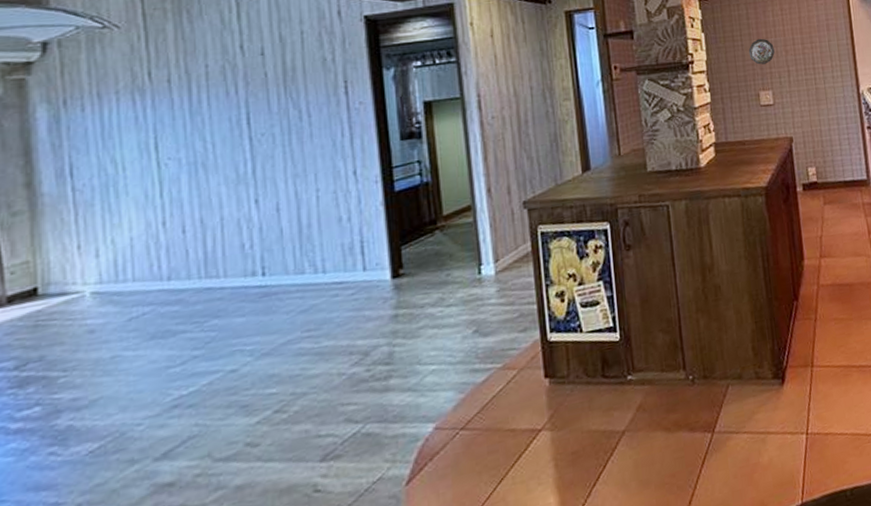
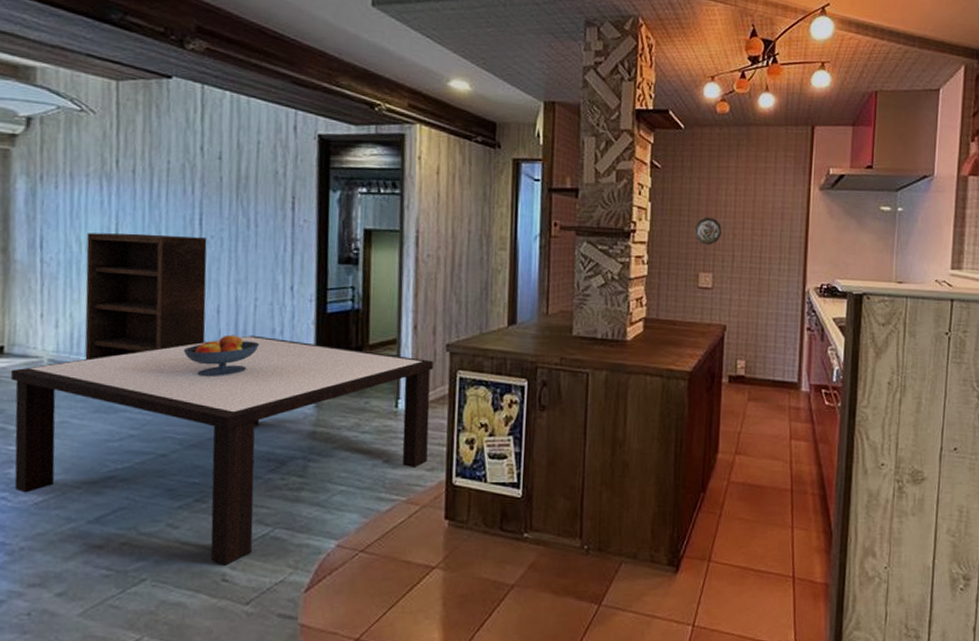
dining table: none [49,220,520,475] -> present [11,335,434,566]
bookshelf: none [123,136,267,286] -> present [85,233,207,361]
fruit bowl: none [243,230,328,280] -> present [183,335,260,377]

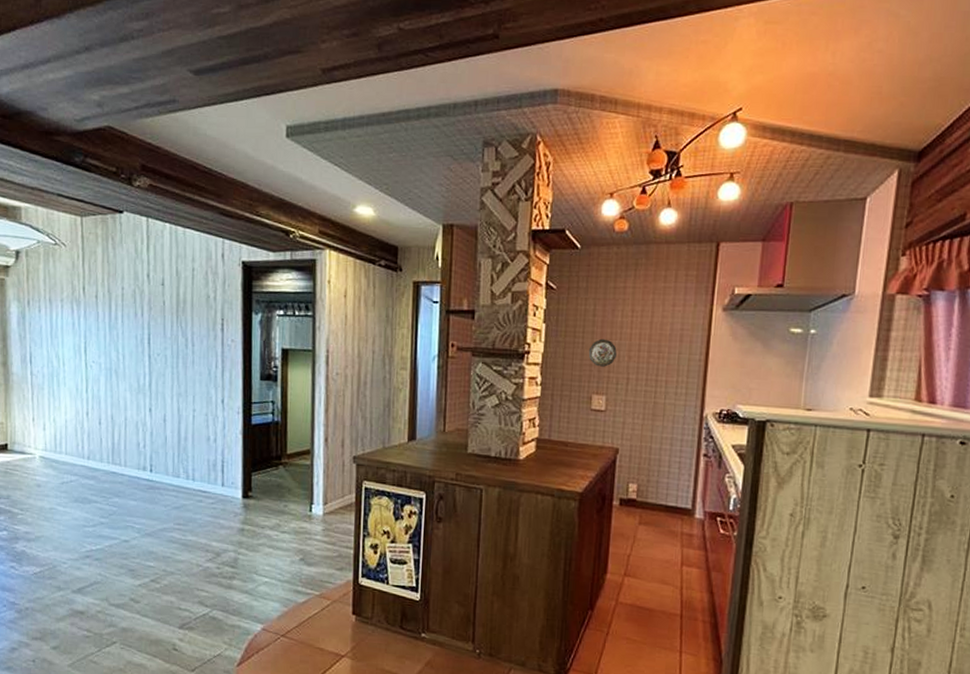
dining table: present [11,335,434,566] -> none [14,442,342,637]
bookshelf: present [85,233,207,361] -> none [63,350,155,459]
fruit bowl: present [183,335,260,377] -> none [138,441,198,477]

